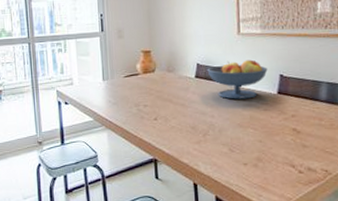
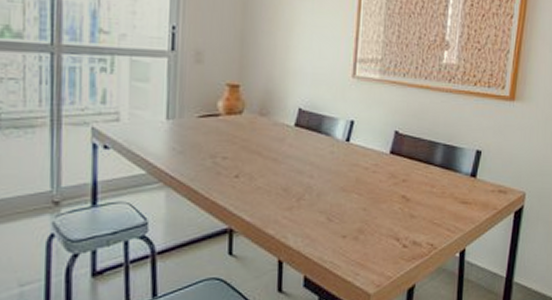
fruit bowl: present [207,59,268,100] -> none [311,108,382,157]

